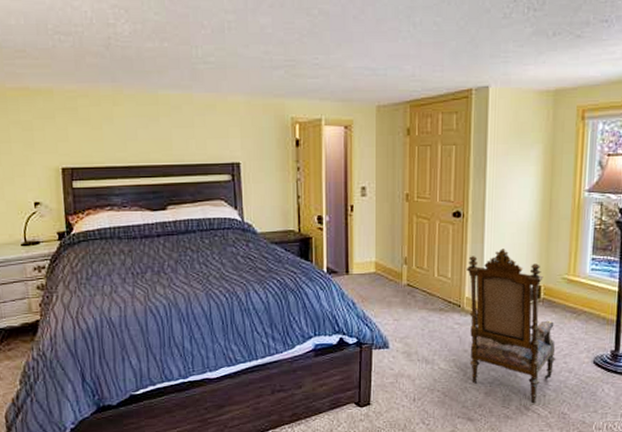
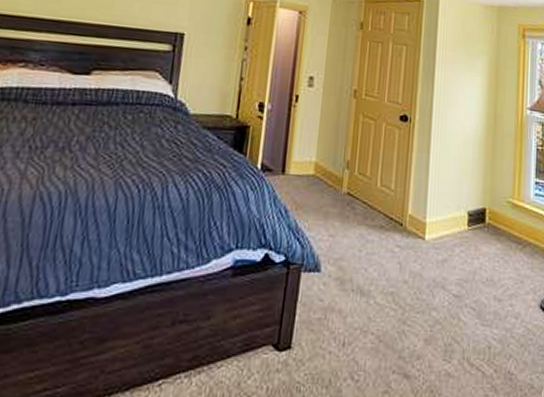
armchair: present [467,248,556,404] -> none [409,161,501,358]

